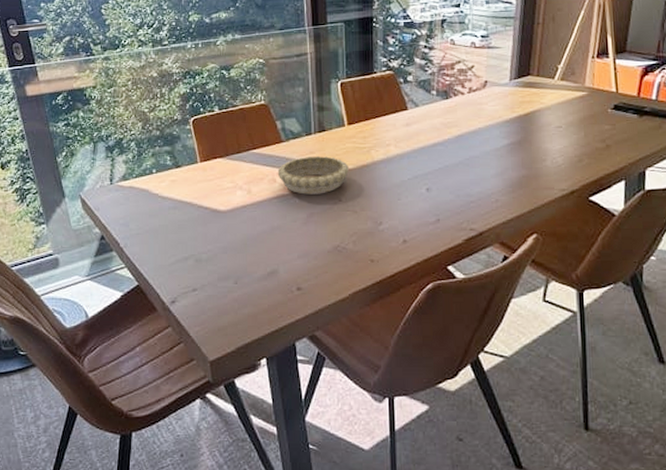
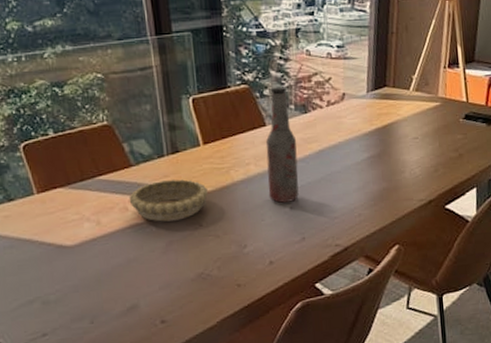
bottle: none [406,73,437,184] -> present [265,87,299,203]

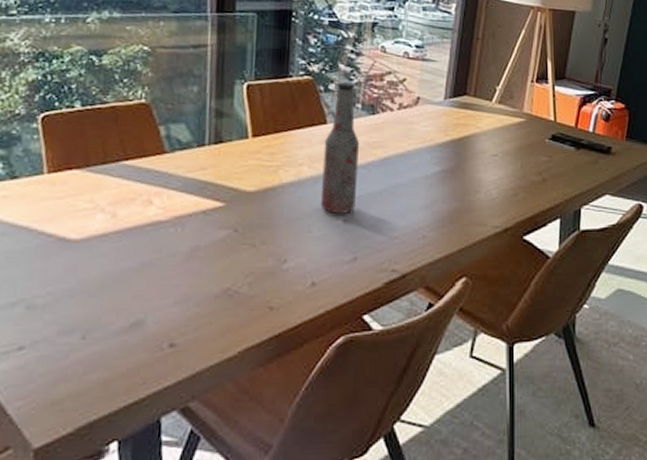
decorative bowl: present [129,179,208,222] -> none [155,172,250,222]

